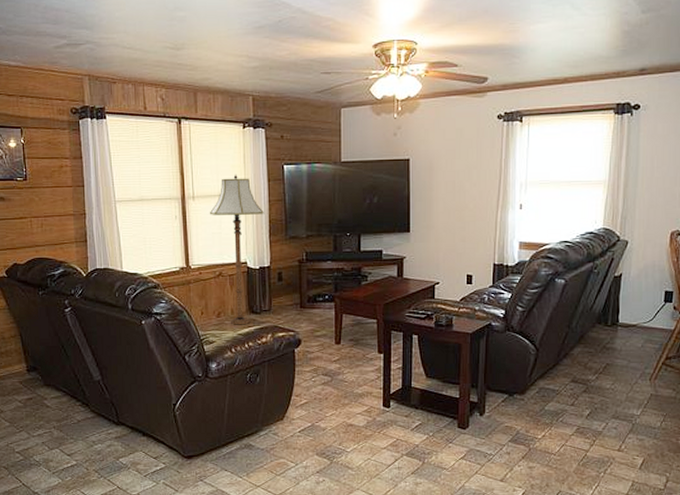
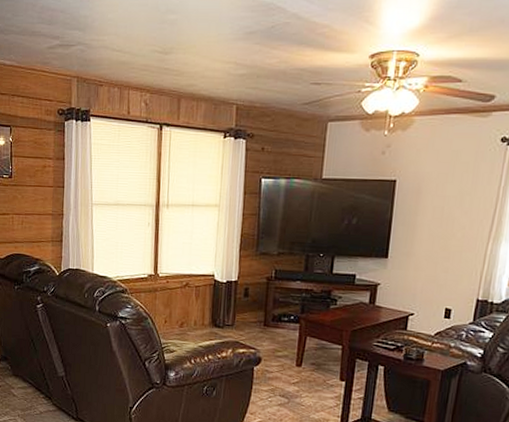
floor lamp: present [210,174,264,325] -> none [182,185,237,338]

